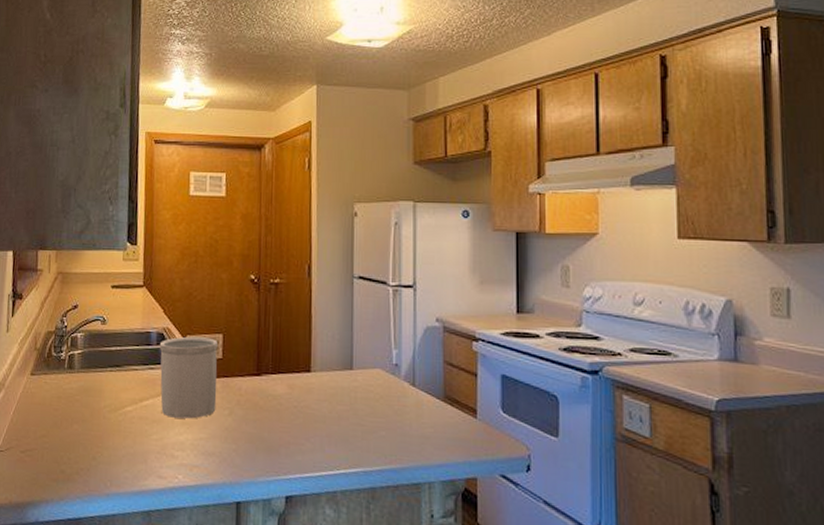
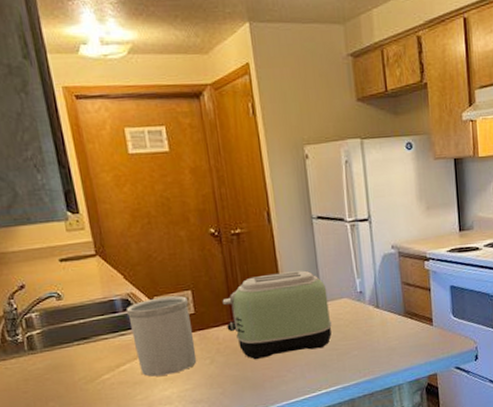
toaster: none [250,329,360,421] -> present [222,270,332,360]

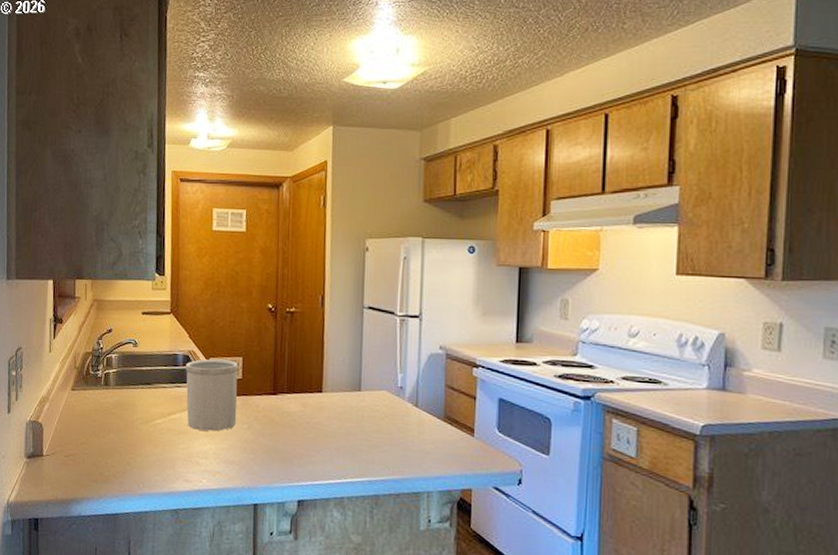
toaster: present [222,270,332,360] -> none [268,354,367,436]

